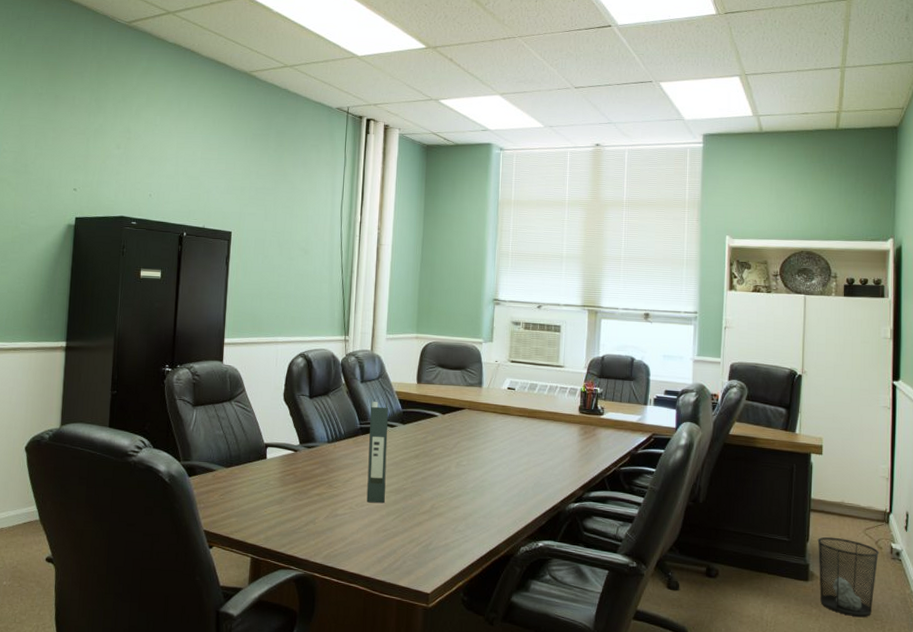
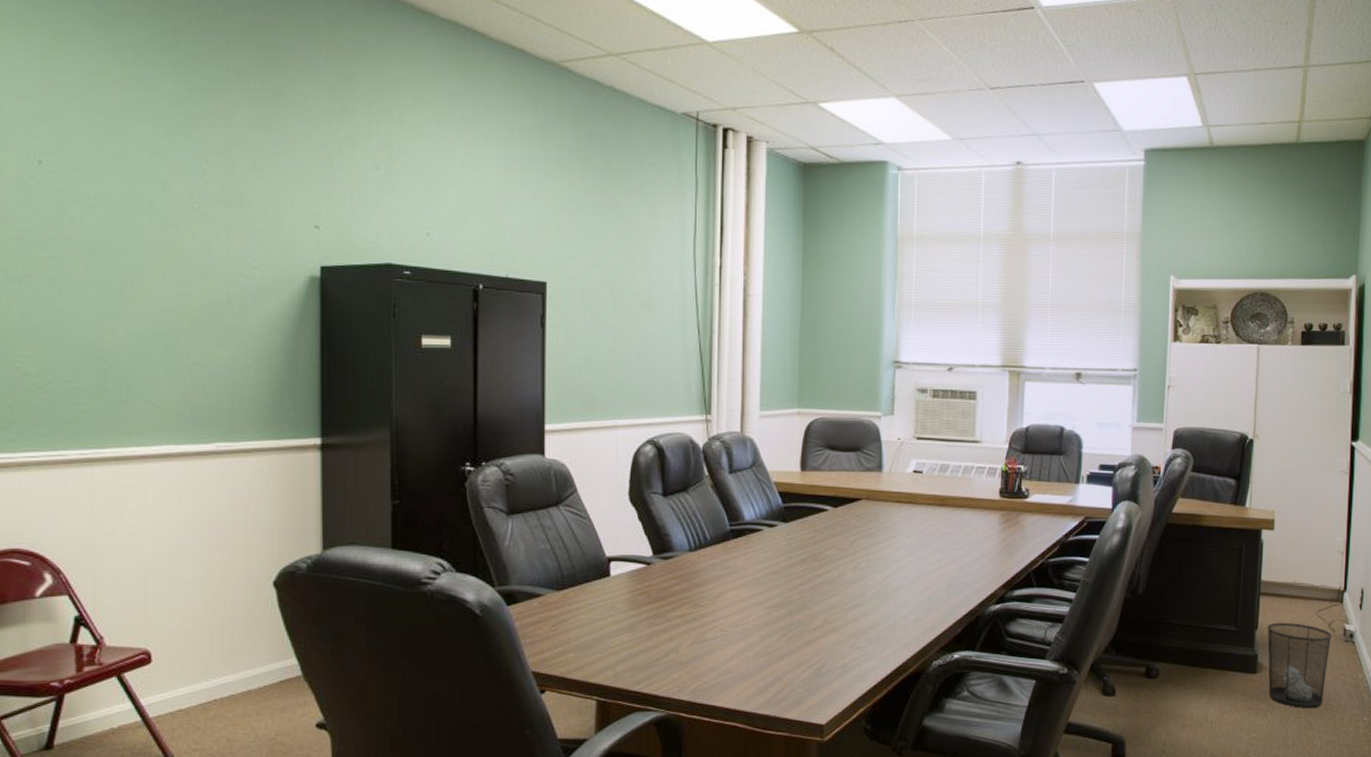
binder: present [366,396,389,503] -> none [742,490,766,621]

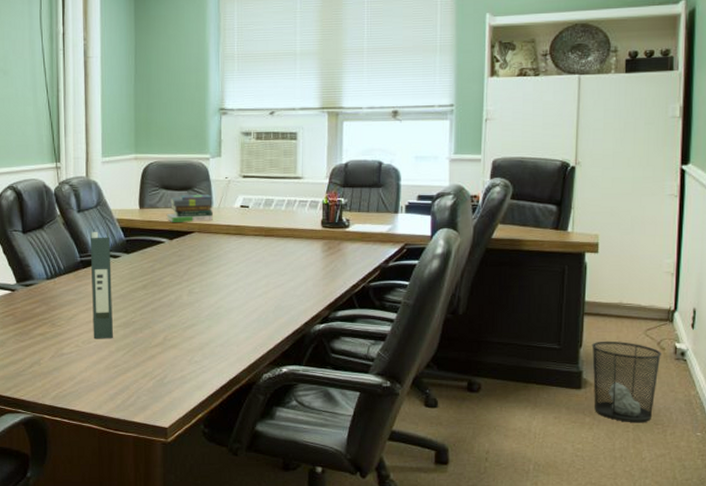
binder: none [742,490,766,621] -> present [89,226,113,338]
books: none [831,457,884,488] -> present [166,194,214,222]

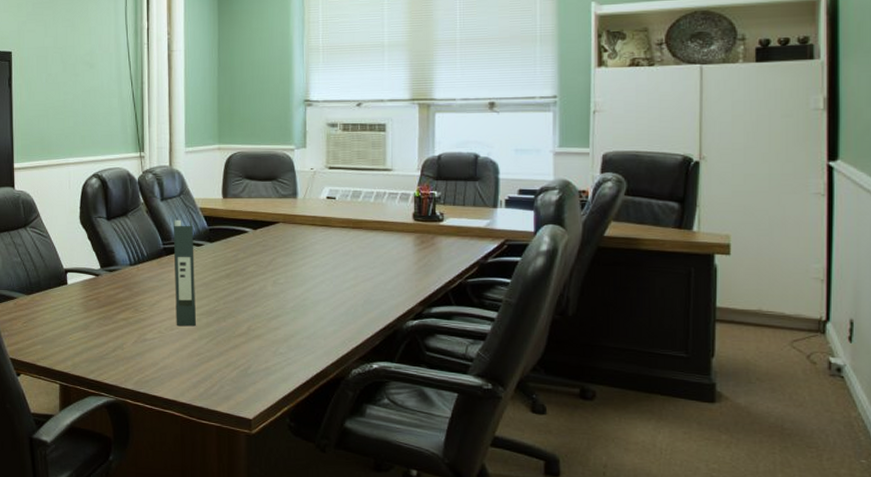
books: present [166,194,214,222] -> none [250,185,299,212]
waste bin: present [591,341,661,423] -> none [726,351,812,445]

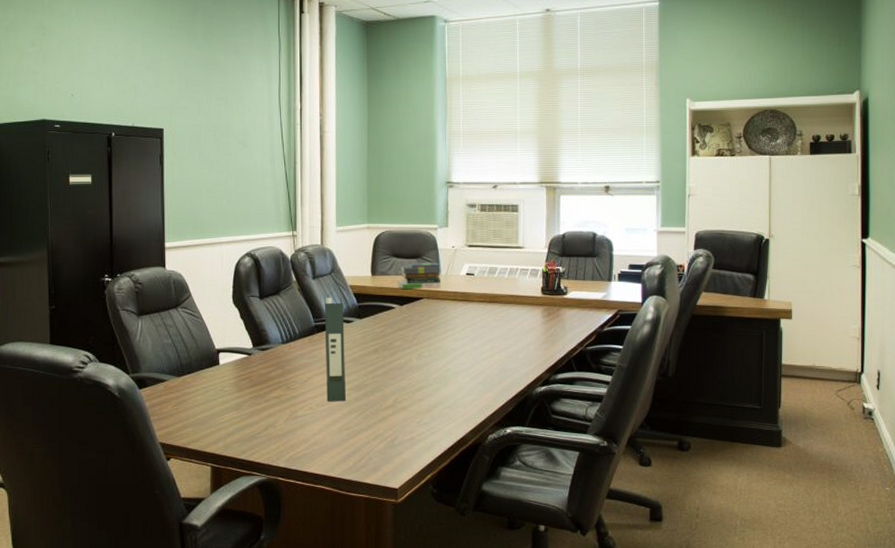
books: none [250,185,299,212] -> present [397,262,441,289]

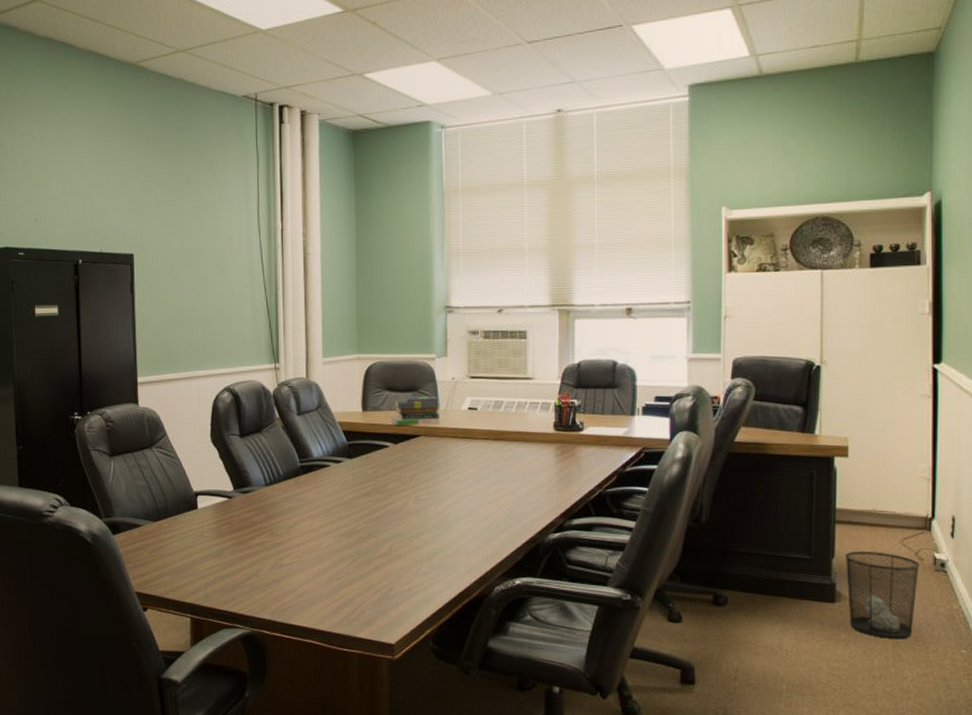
binder: present [324,292,346,401] -> none [310,430,335,548]
waste bin: none [789,401,851,479] -> present [845,550,920,640]

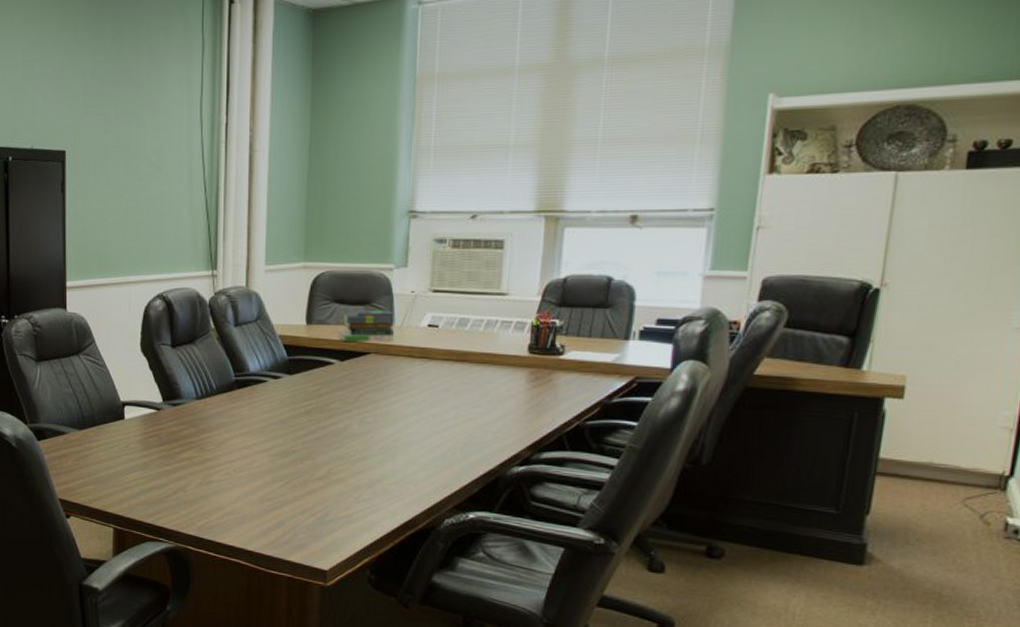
waste bin: present [845,550,920,640] -> none [879,508,985,613]

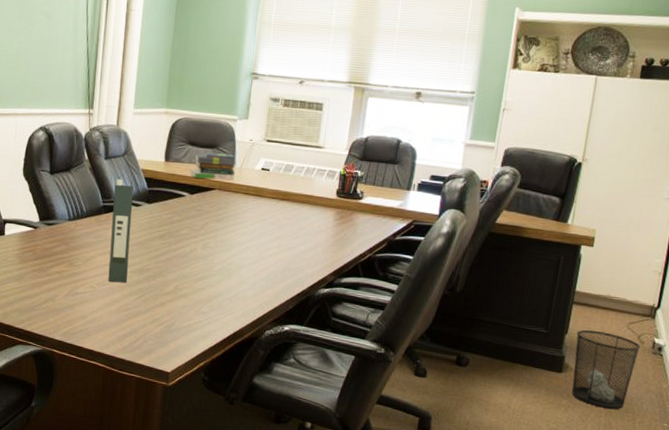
binder: none [246,343,271,467] -> present [108,174,134,282]
waste bin: none [879,508,985,613] -> present [571,329,641,410]

